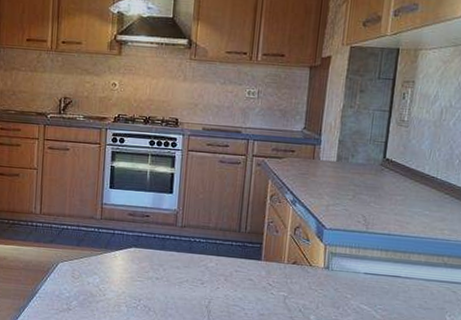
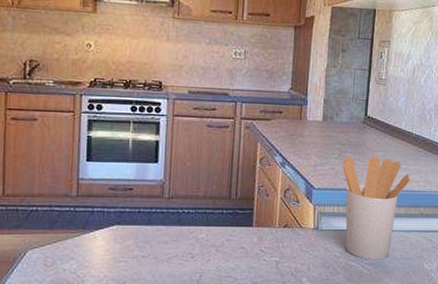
utensil holder: none [356,198,433,307] -> present [342,156,411,260]

